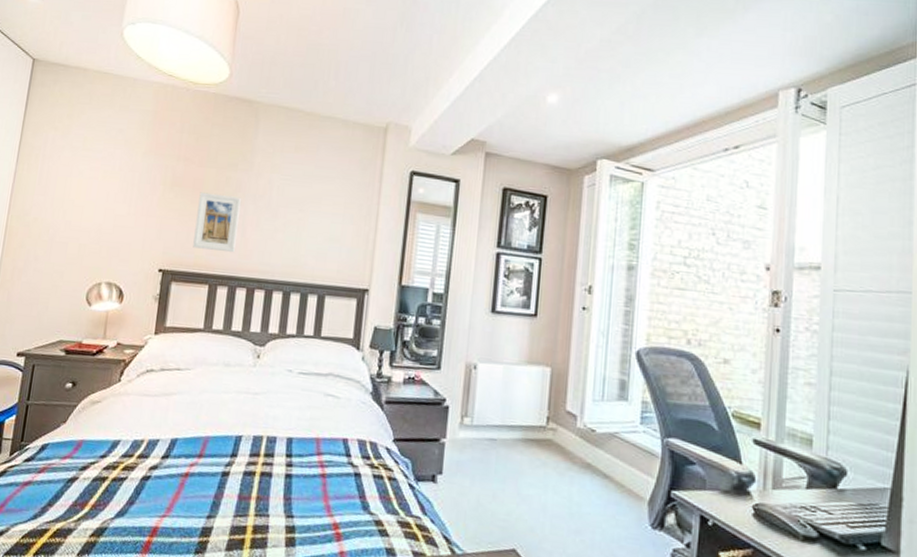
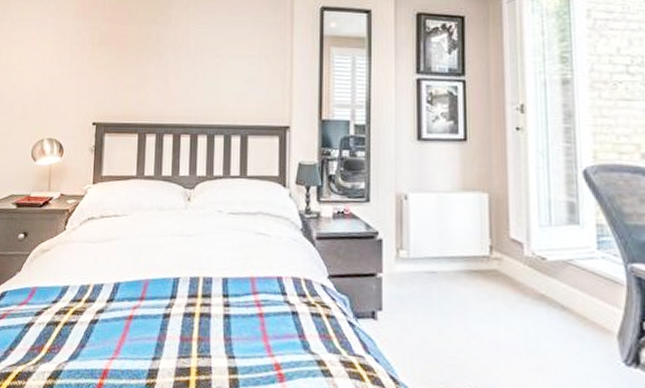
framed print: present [193,192,242,253] -> none [121,48,163,102]

